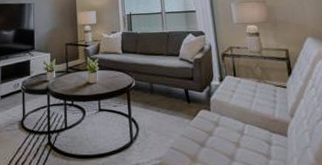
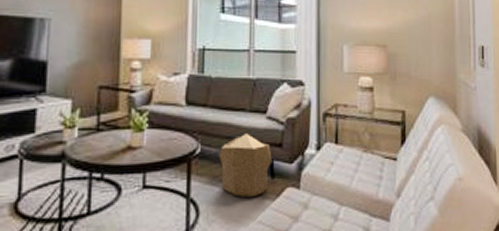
pouf: none [148,71,187,118] -> present [219,133,272,198]

